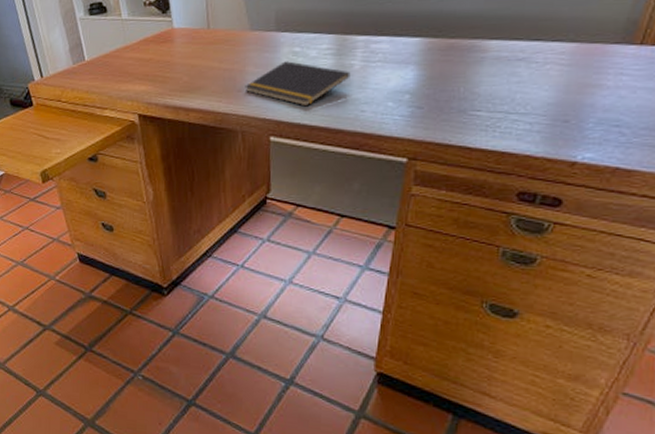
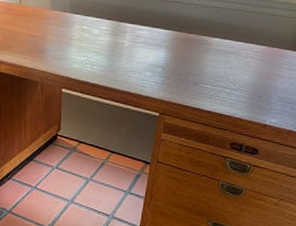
notepad: present [245,61,351,107] -> none [45,35,122,69]

